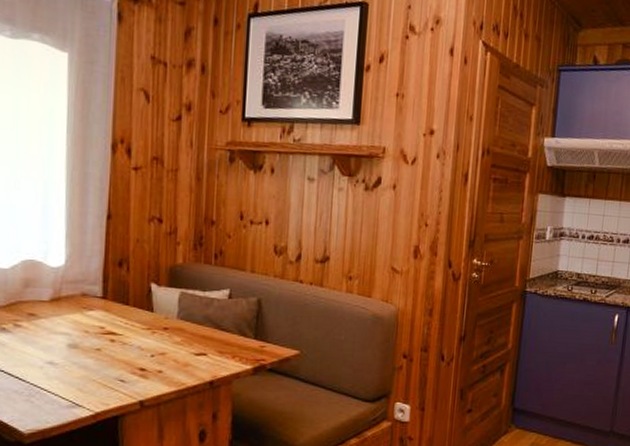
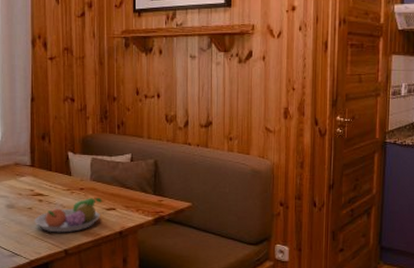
fruit bowl: none [103,340,191,381] -> present [34,198,103,233]

